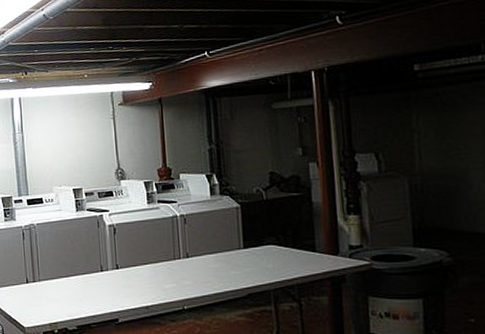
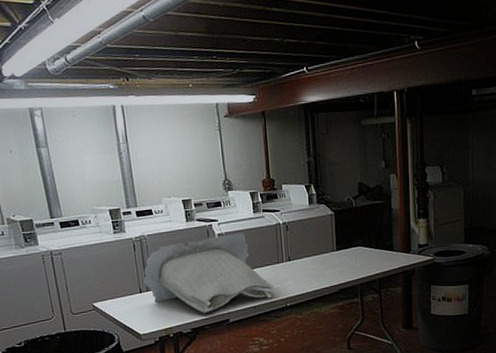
towel: none [30,225,169,311] -> present [142,233,274,314]

